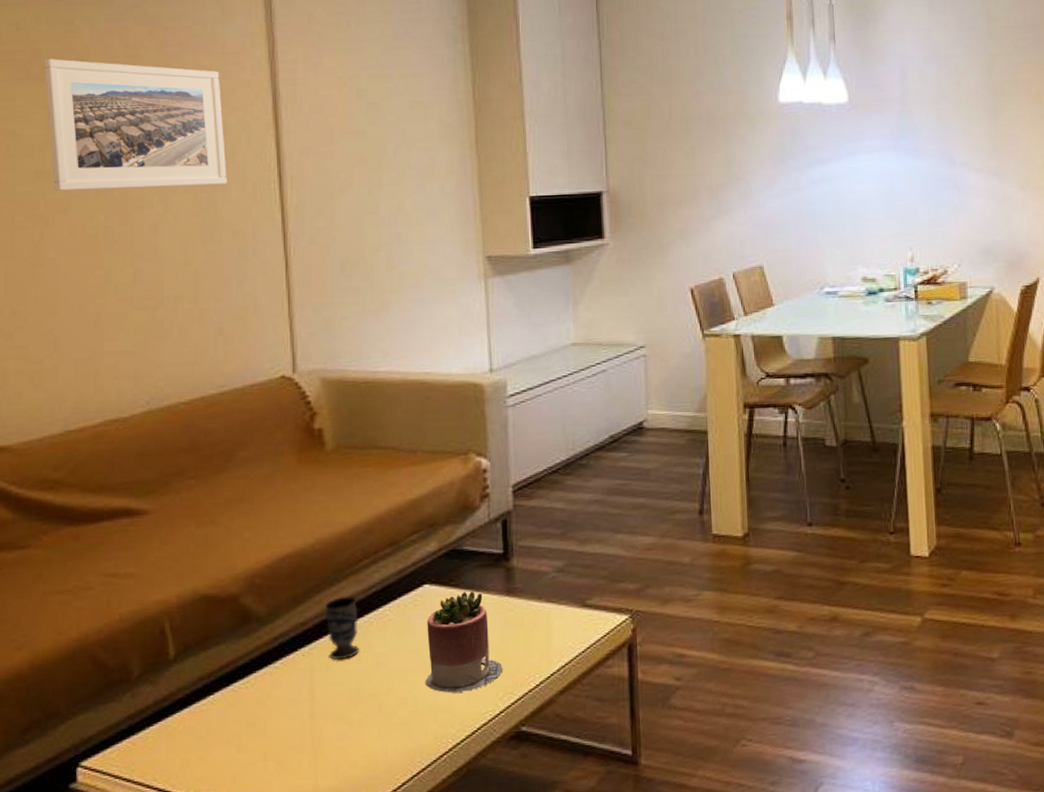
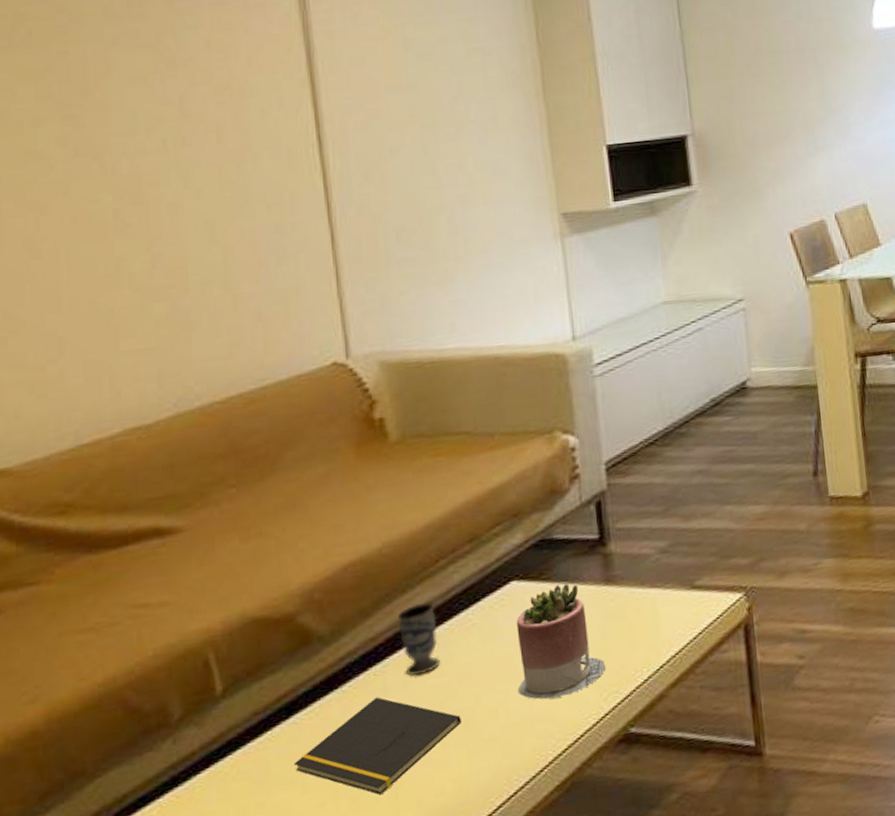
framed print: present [44,59,227,191] -> none [30,22,258,172]
notepad: none [231,675,375,762] -> present [294,697,462,795]

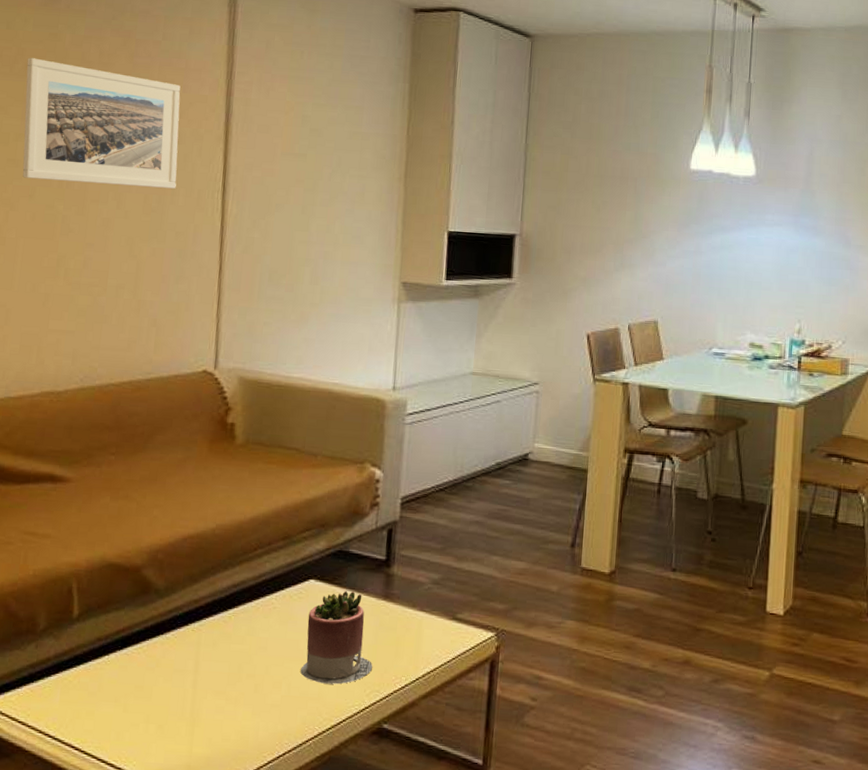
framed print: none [30,22,258,172] -> present [22,58,181,189]
notepad: present [294,697,462,795] -> none [121,648,253,729]
cup: present [398,603,440,676] -> none [216,581,247,639]

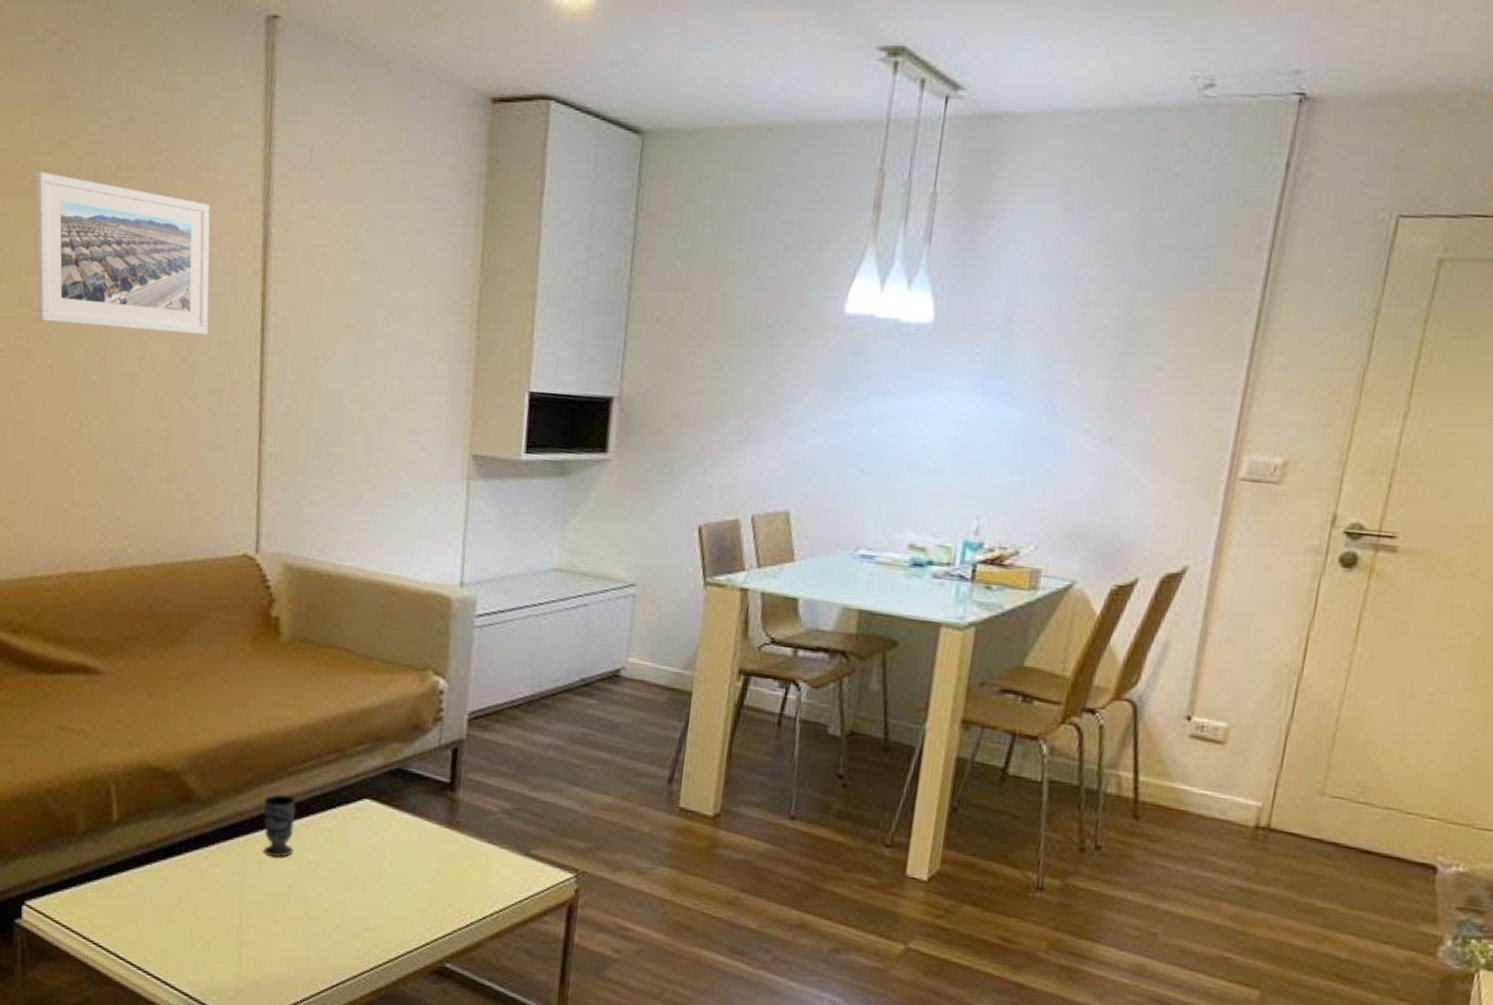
cup: none [216,581,247,639] -> present [263,794,296,858]
succulent planter: present [300,591,373,685] -> none [355,814,435,916]

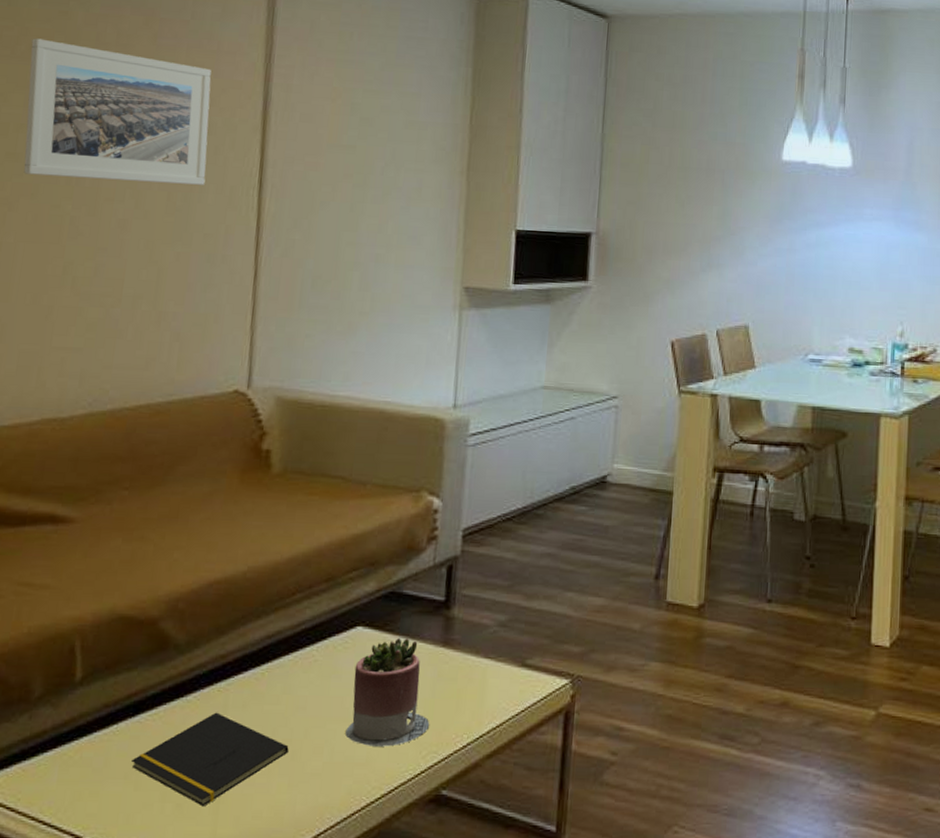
notepad: none [164,864,303,948] -> present [132,712,289,807]
cup: present [263,794,296,858] -> none [246,632,284,700]
succulent planter: none [355,814,435,916] -> present [345,638,430,747]

